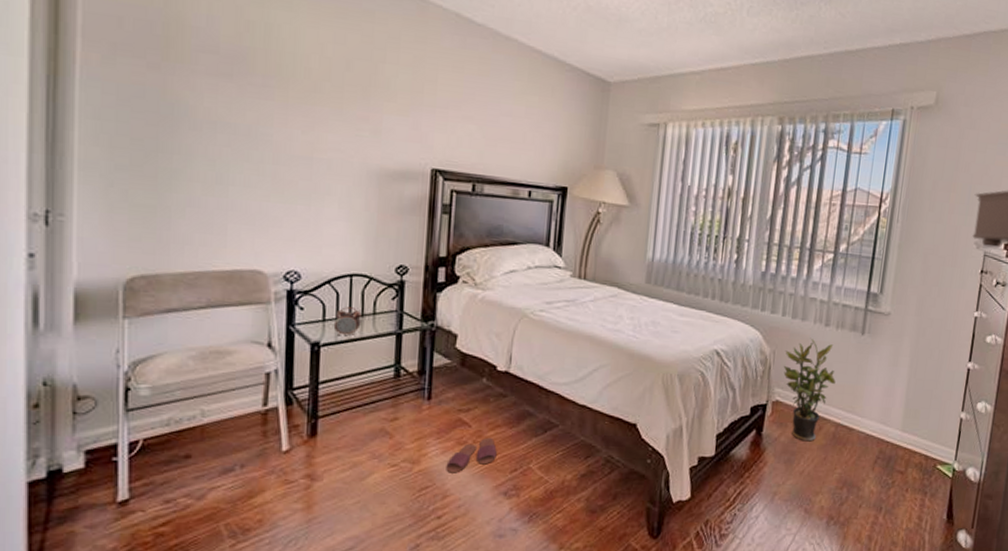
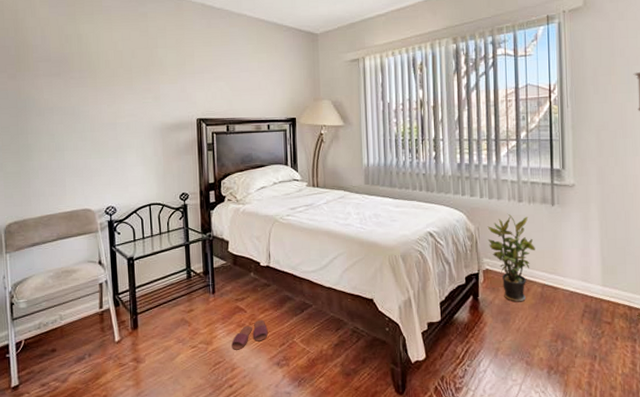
alarm clock: present [333,307,362,336] -> none [141,228,160,251]

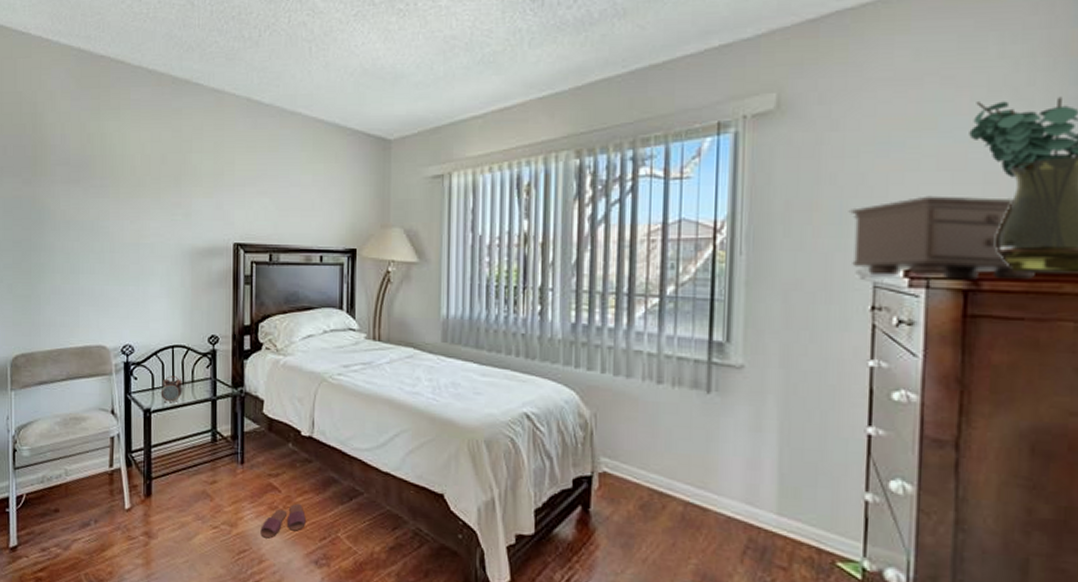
alarm clock: none [141,228,160,251] -> present [160,376,183,403]
potted plant: present [487,213,535,302] -> none [608,397,678,523]

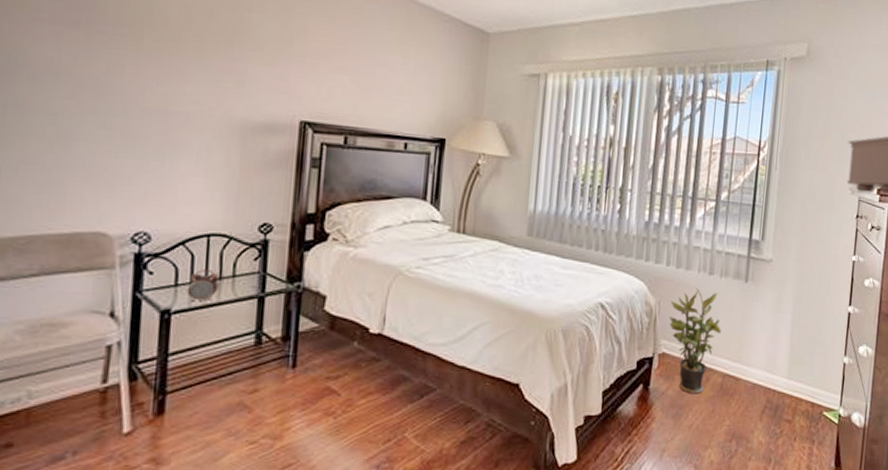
slippers: present [260,503,306,539] -> none [312,406,369,448]
potted plant: none [608,397,678,523] -> present [668,287,721,394]

